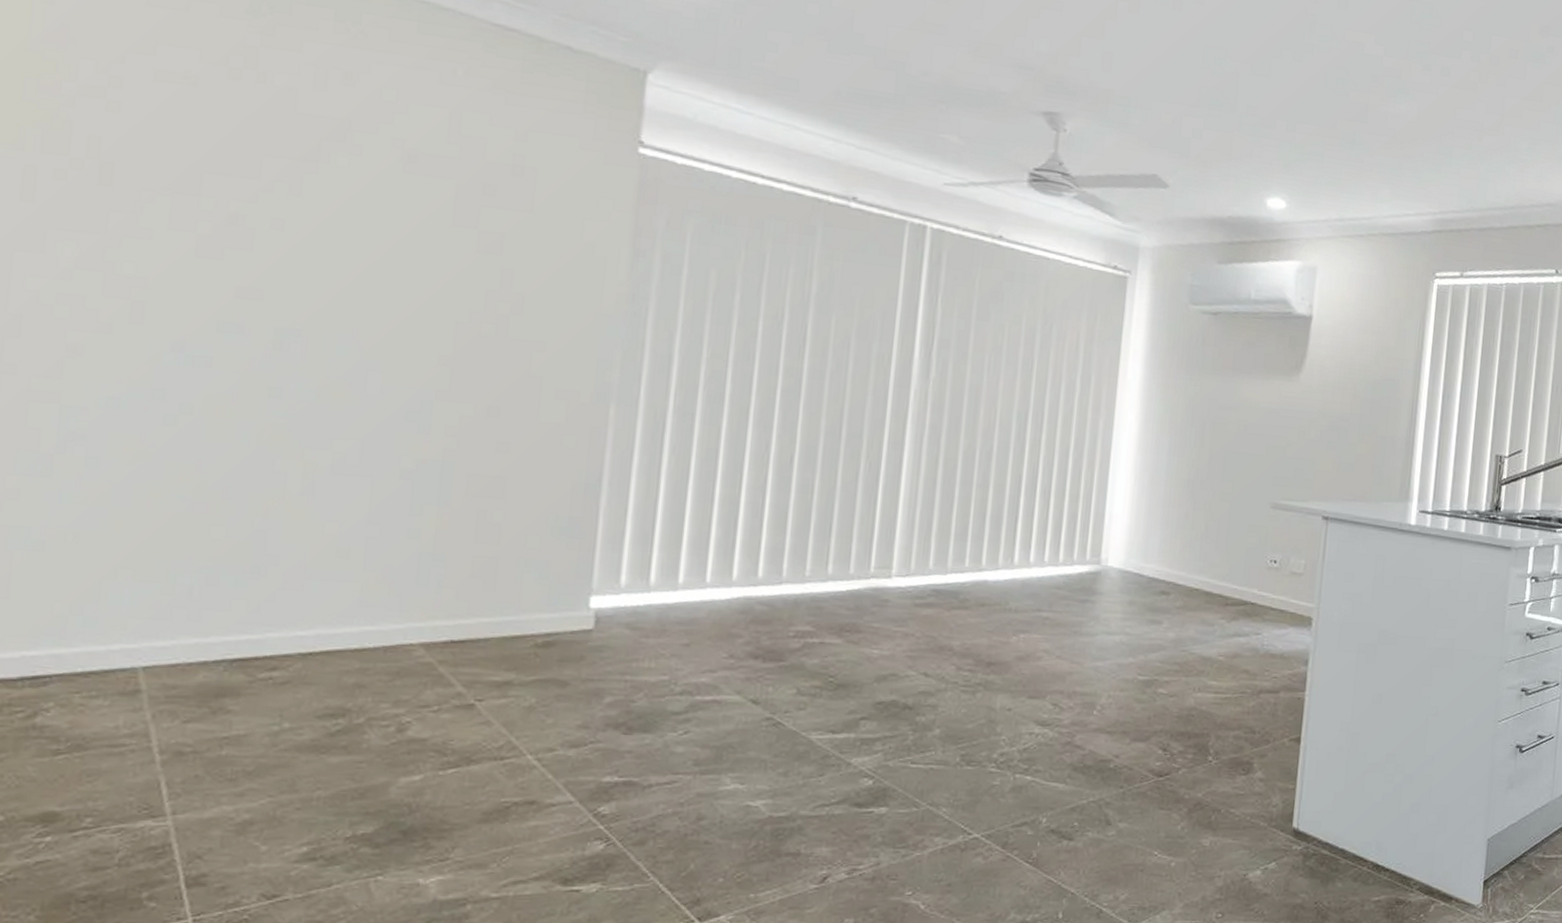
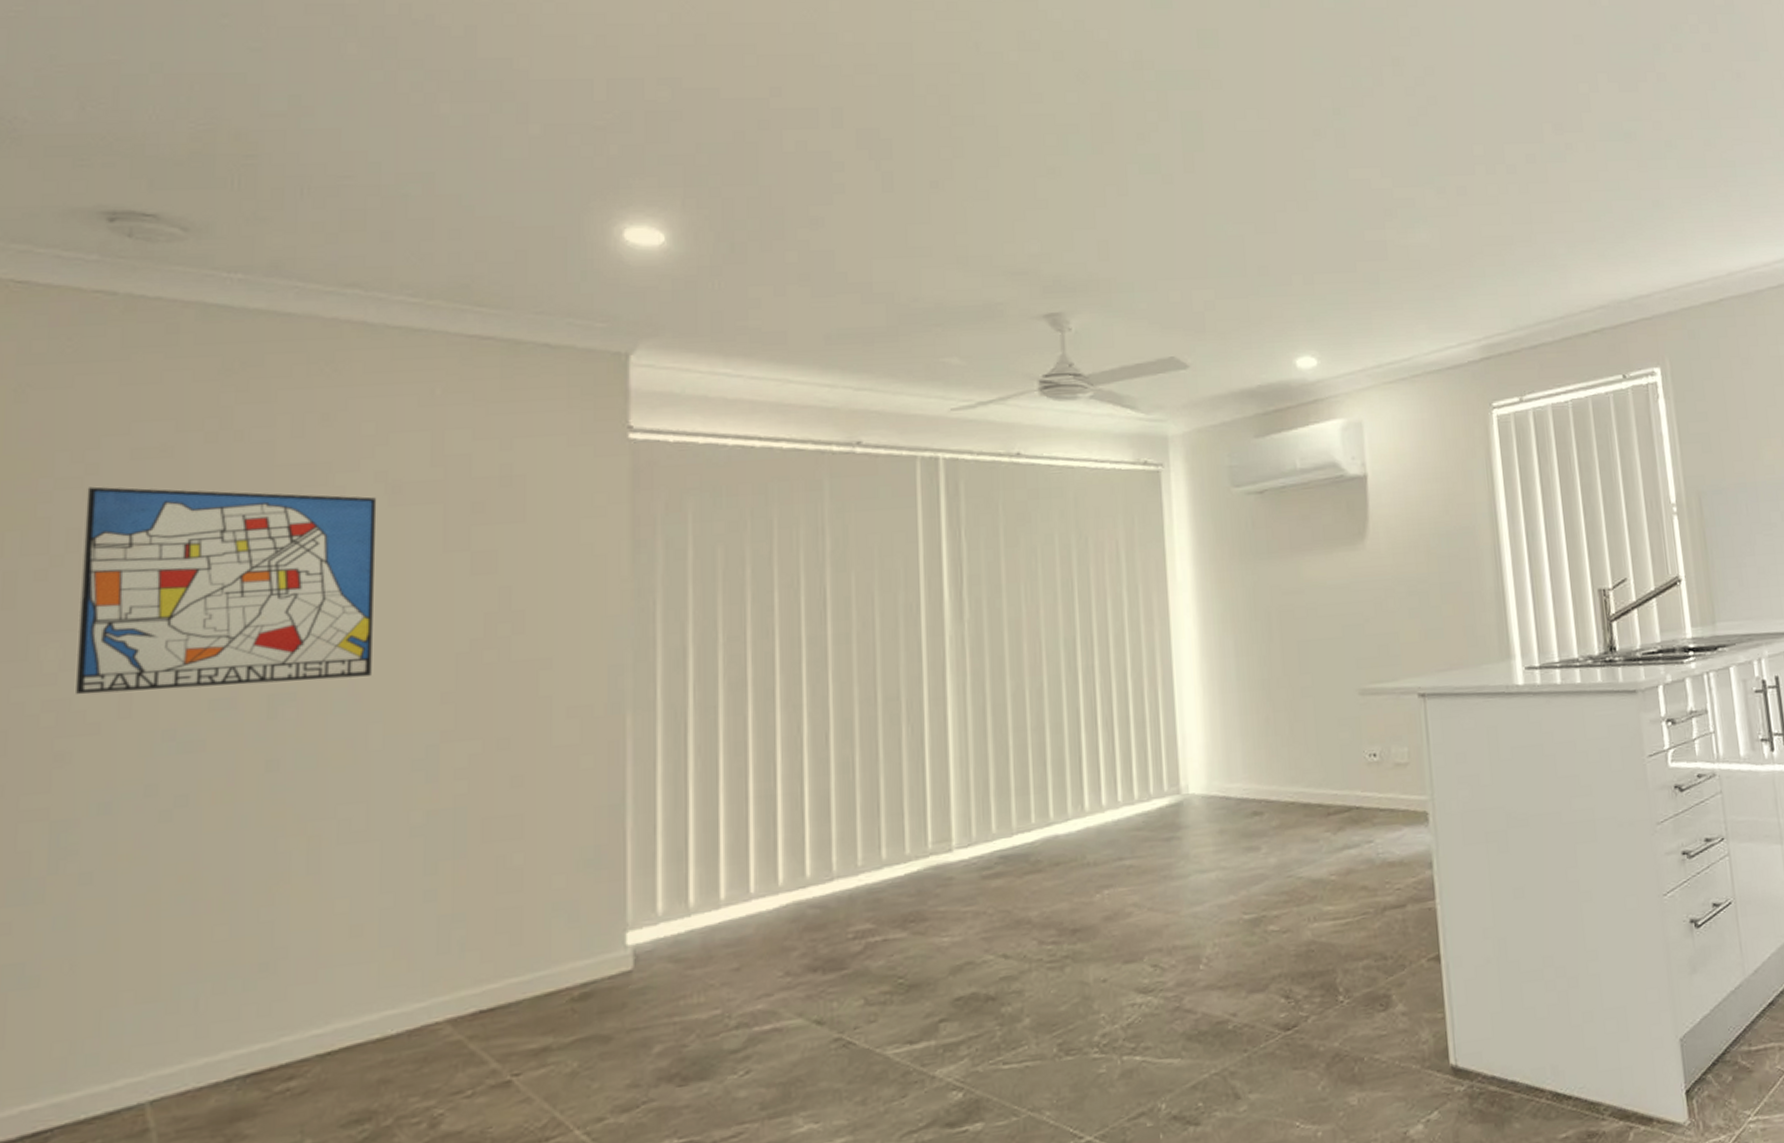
wall art: none [90,99,393,327] -> present [76,486,377,695]

